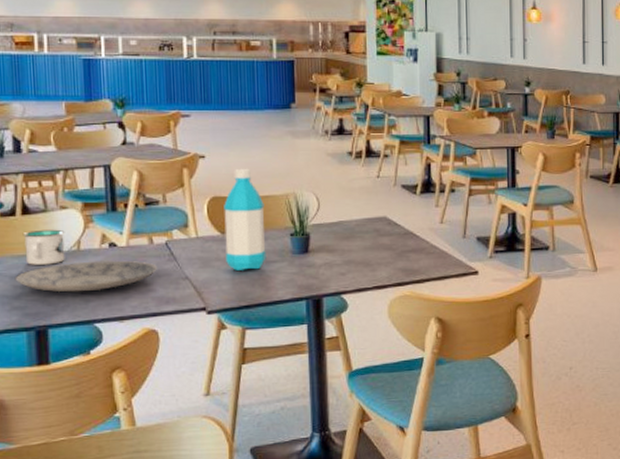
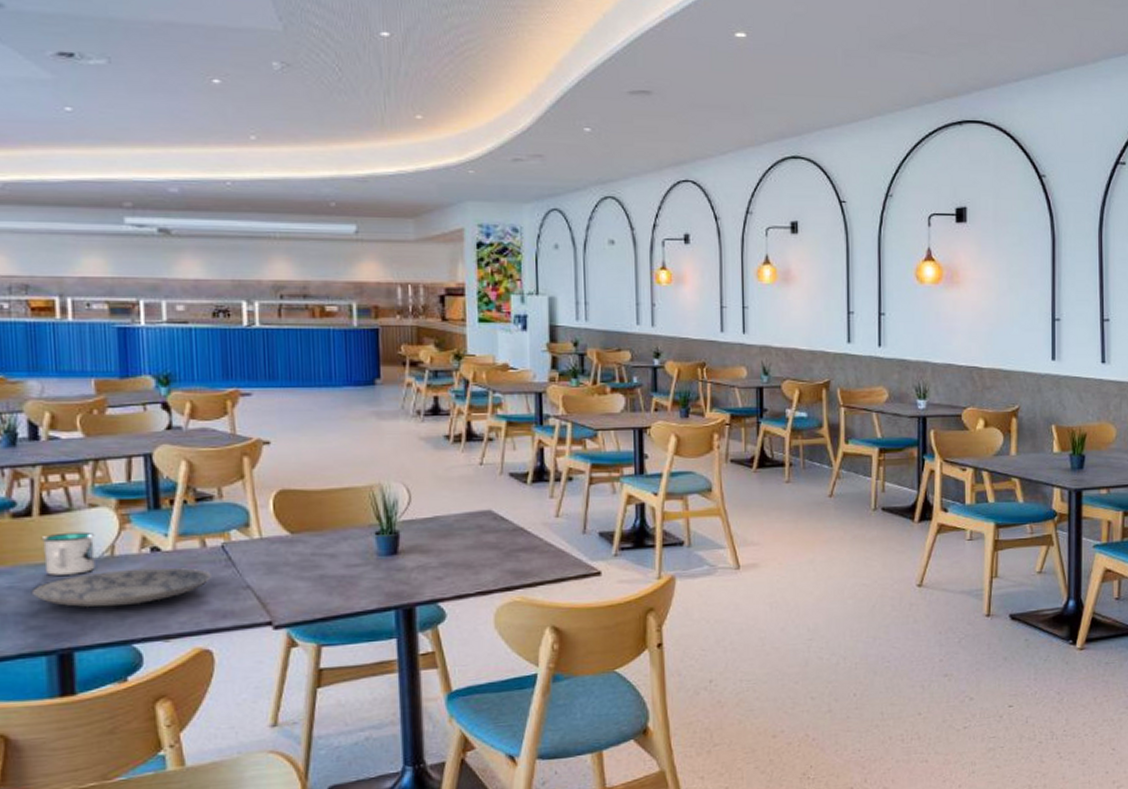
water bottle: present [224,169,266,272] -> none [294,457,346,578]

